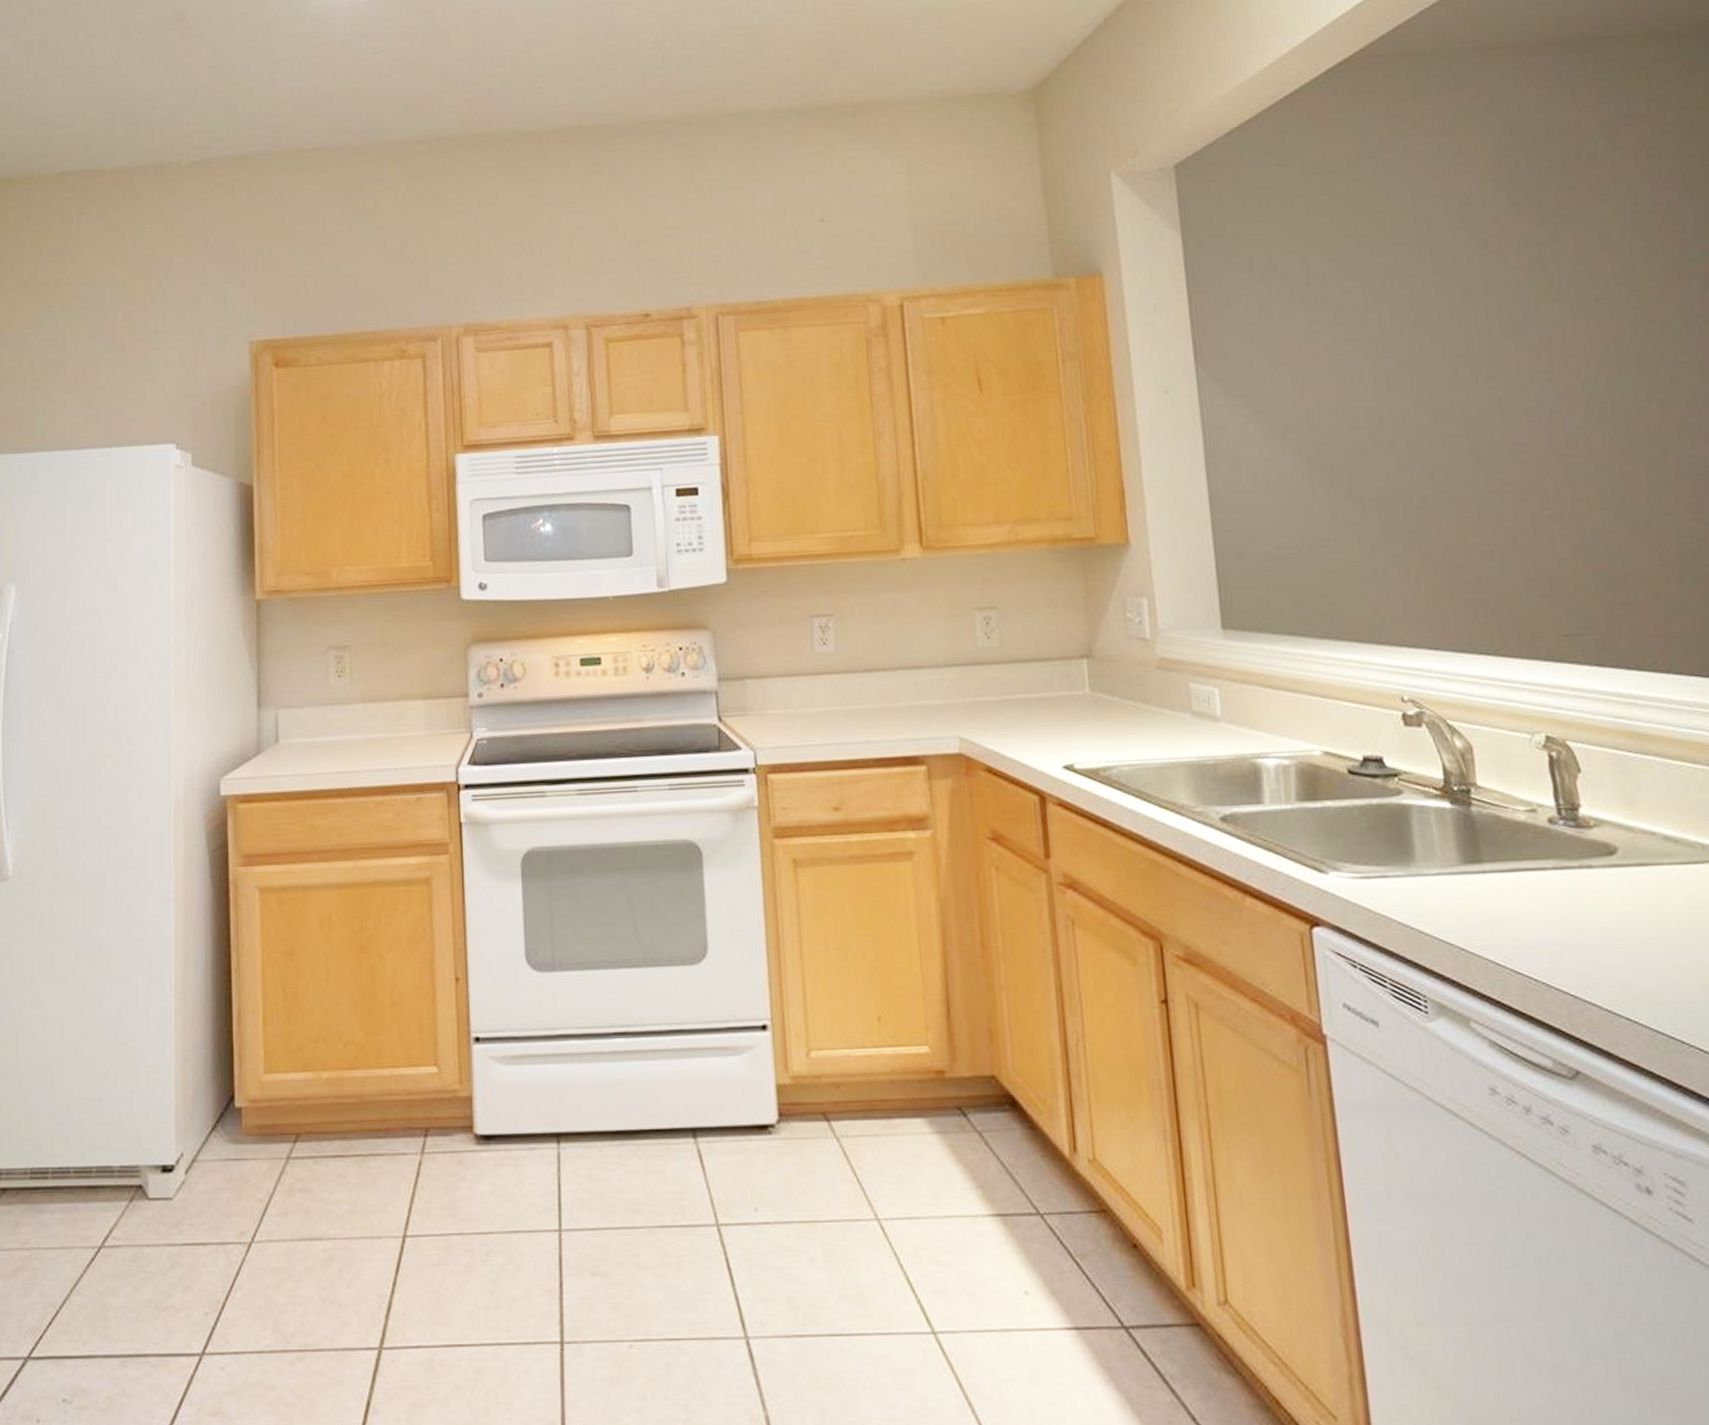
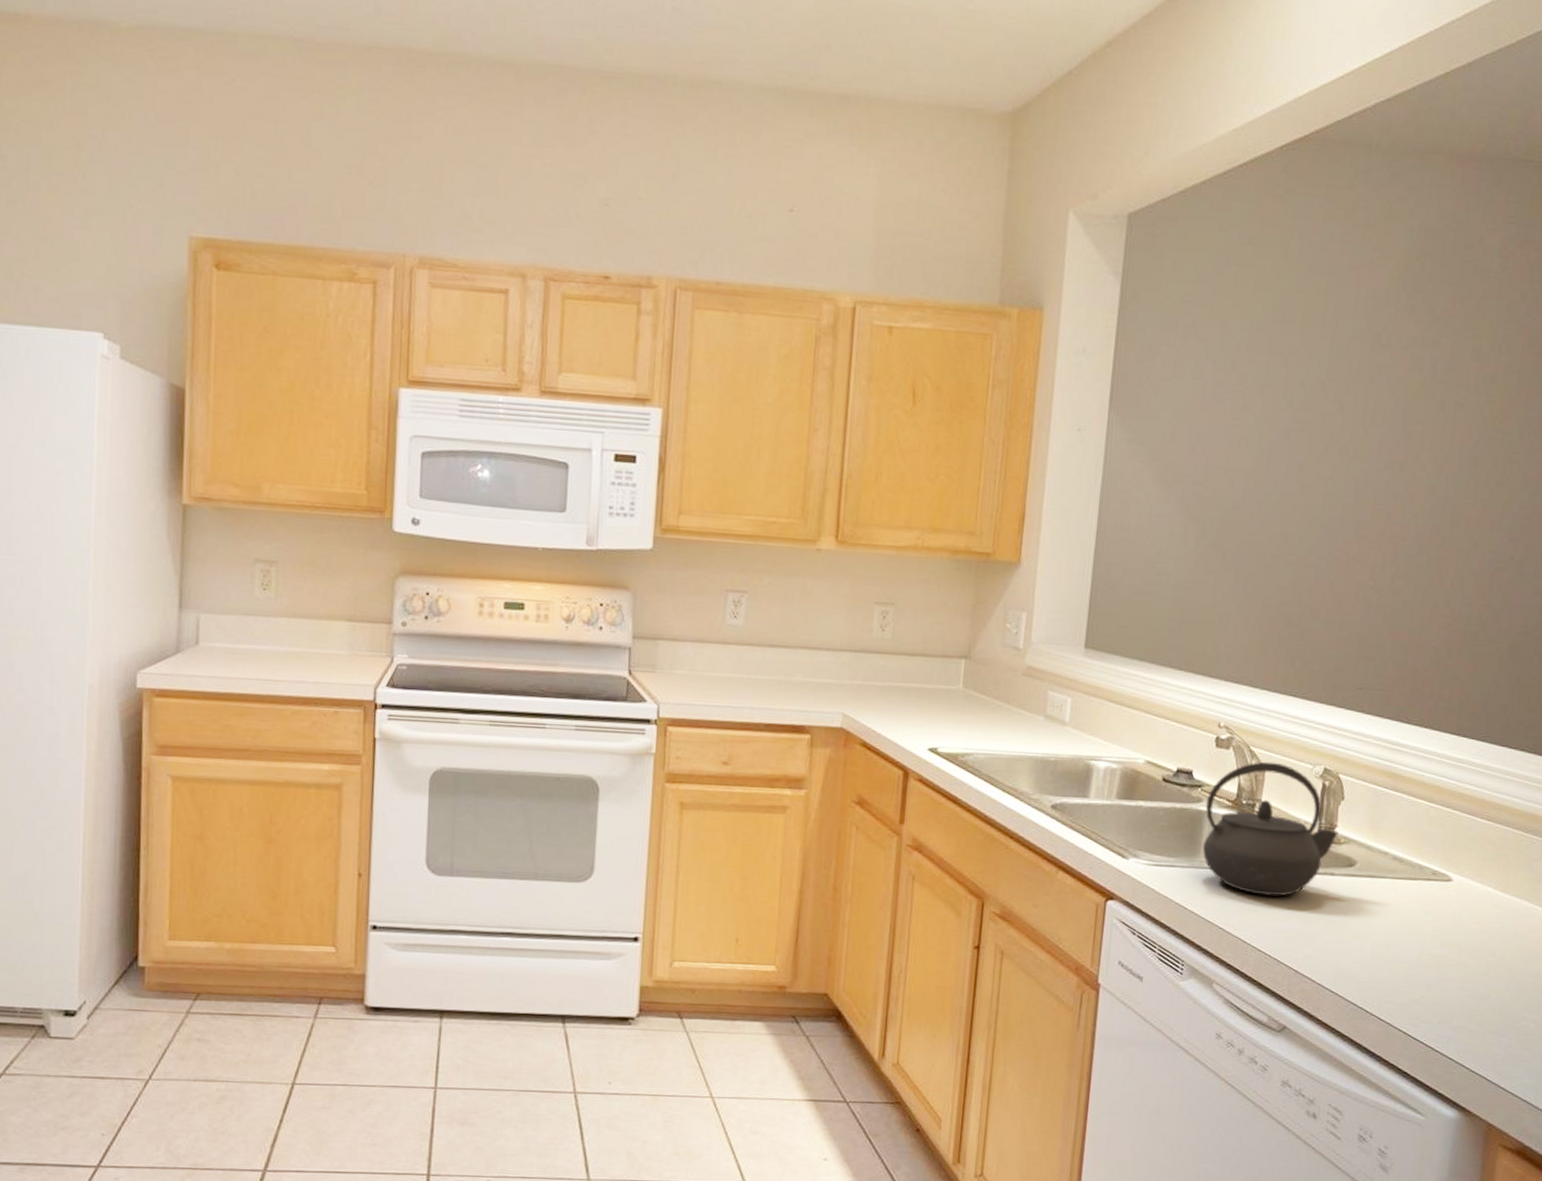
kettle: none [1408,735,1584,903] -> present [1202,761,1338,897]

